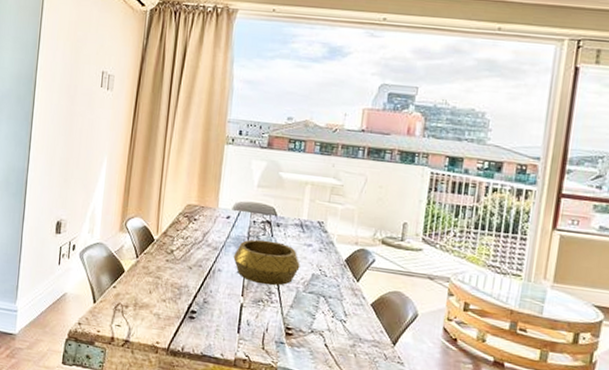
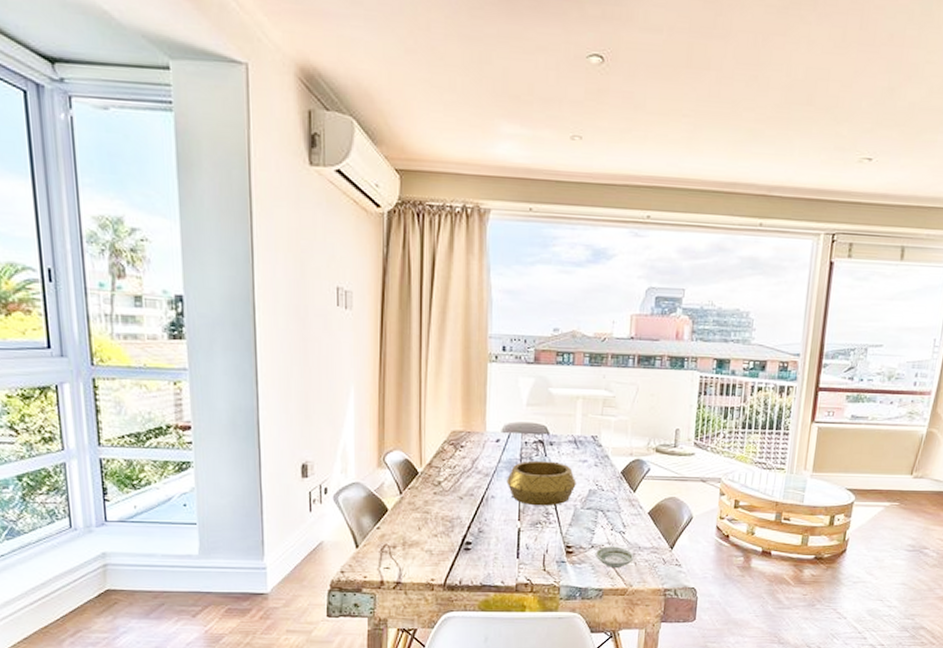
saucer: none [314,333,355,358] -> present [595,546,634,569]

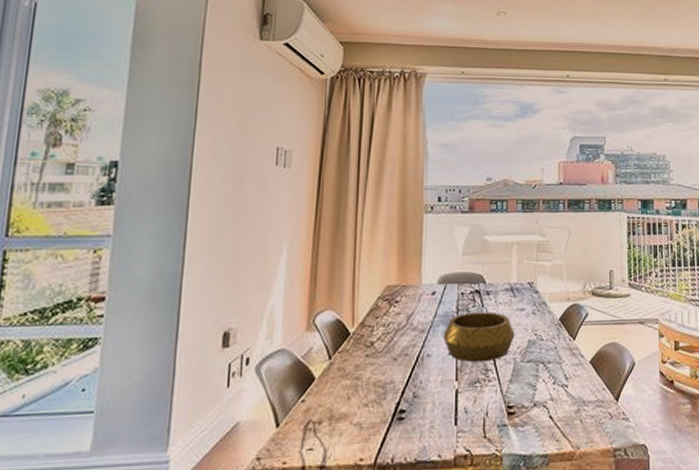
saucer: present [595,546,634,569] -> none [538,402,579,429]

